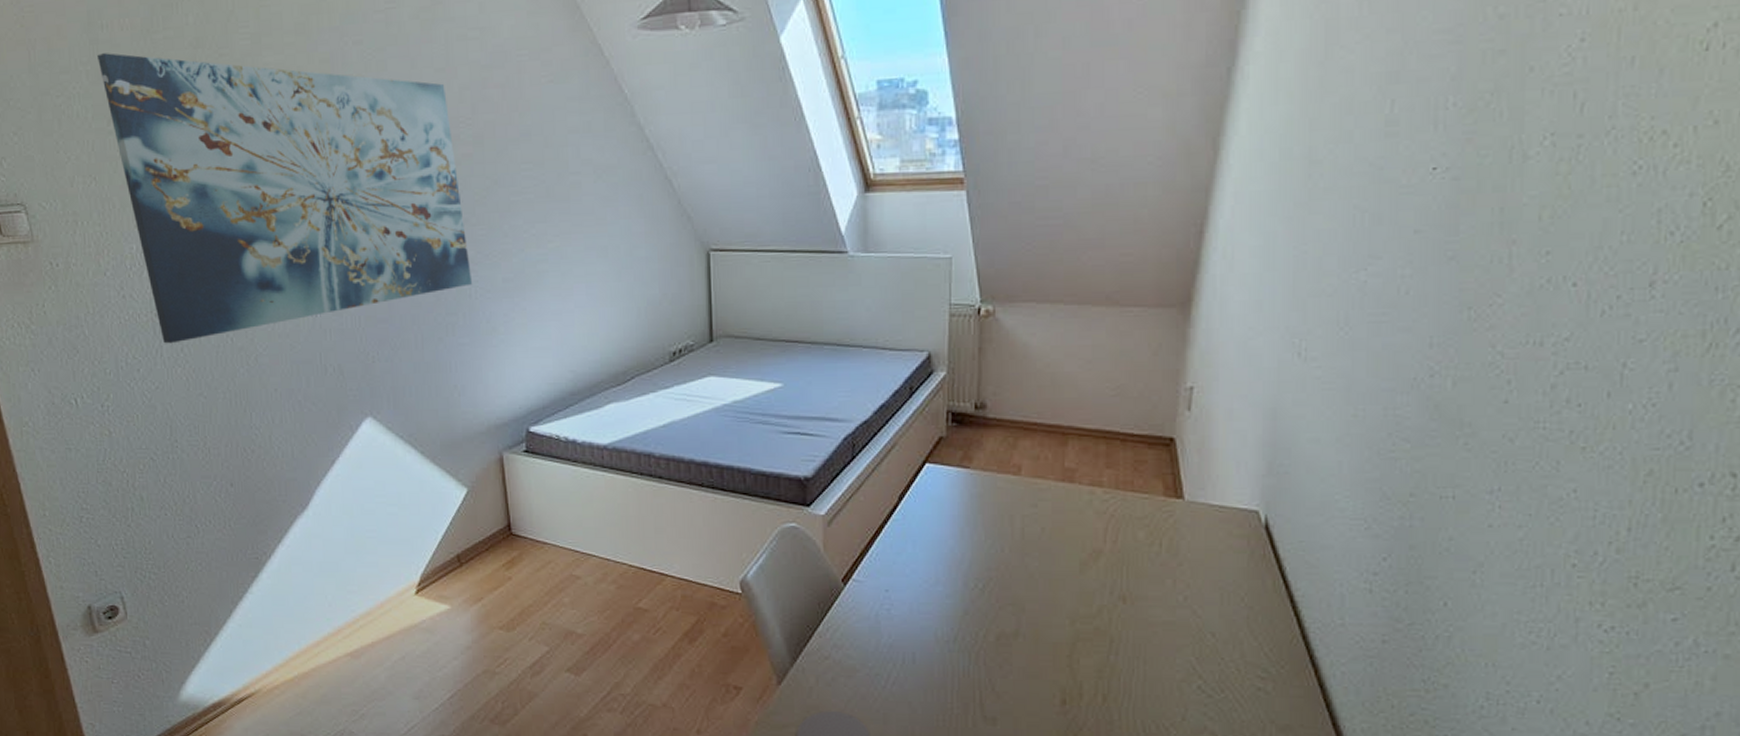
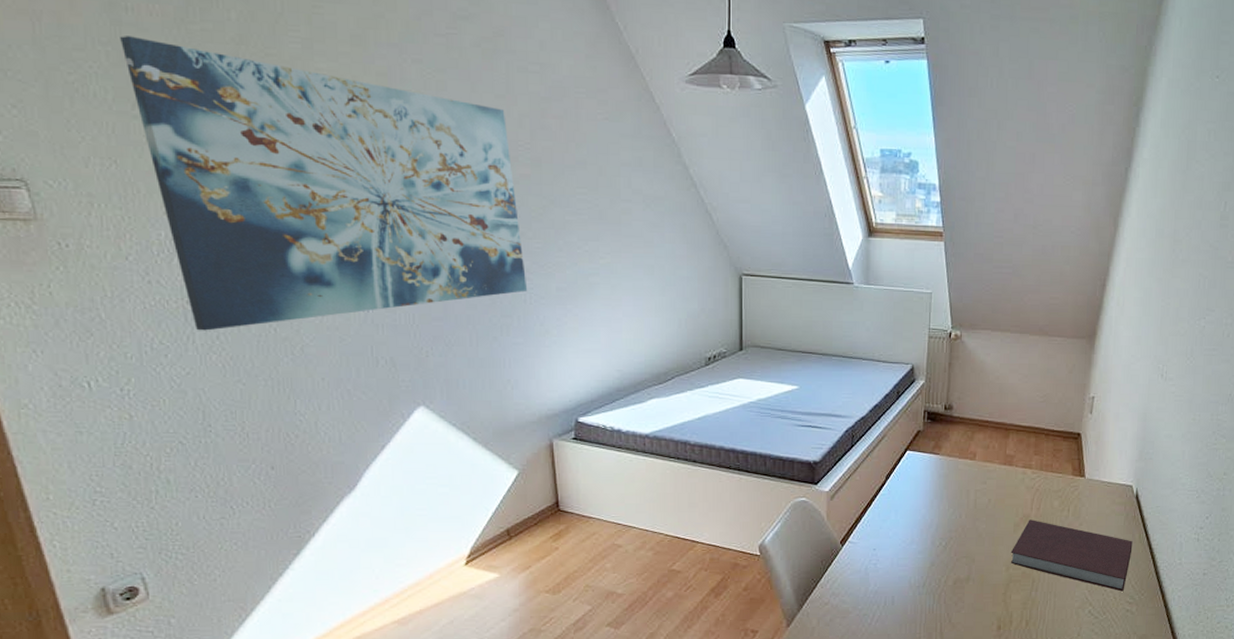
notebook: none [1076,556,1263,662] -> present [1010,520,1133,592]

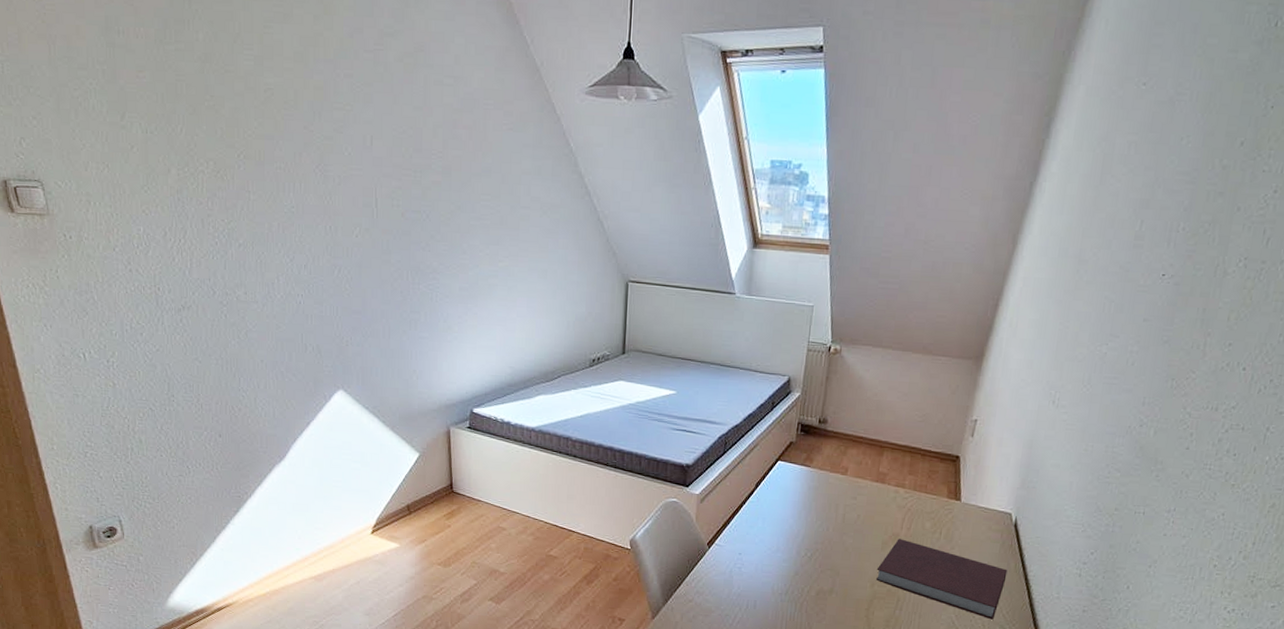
wall art: present [120,36,528,331] -> none [113,56,434,315]

